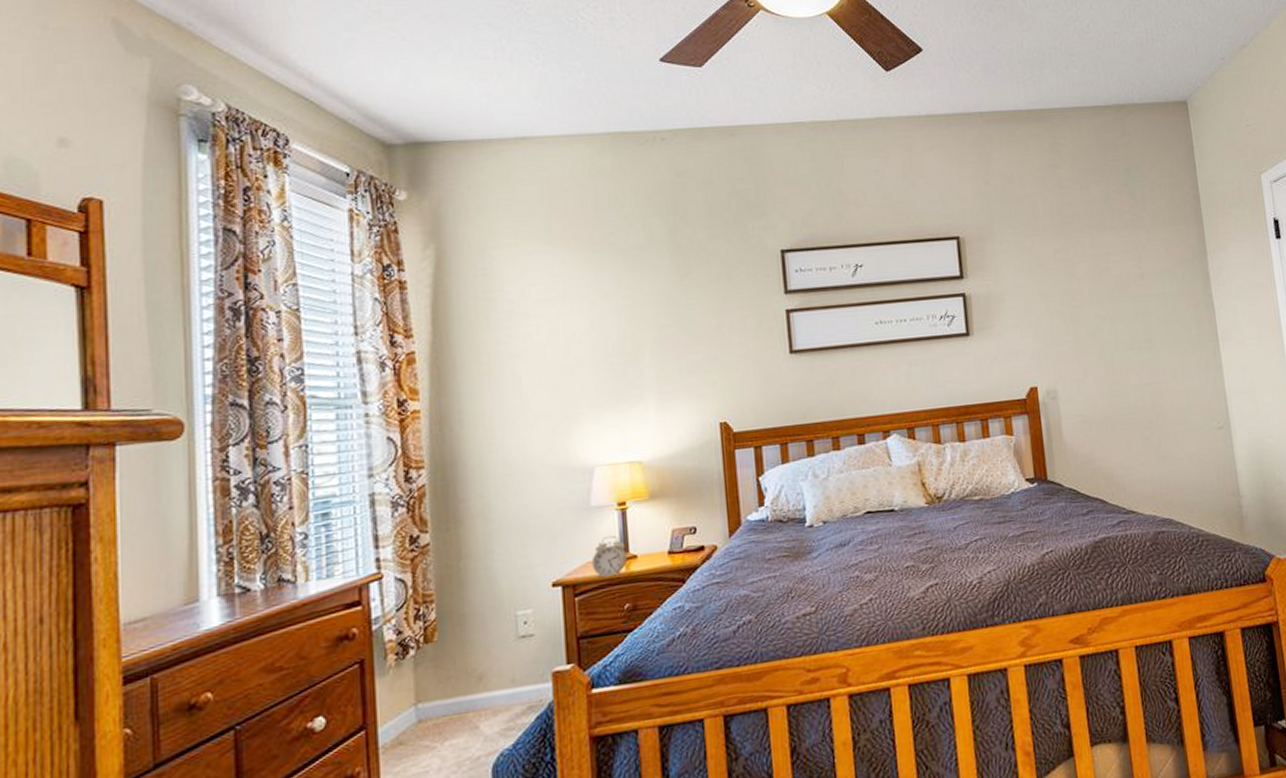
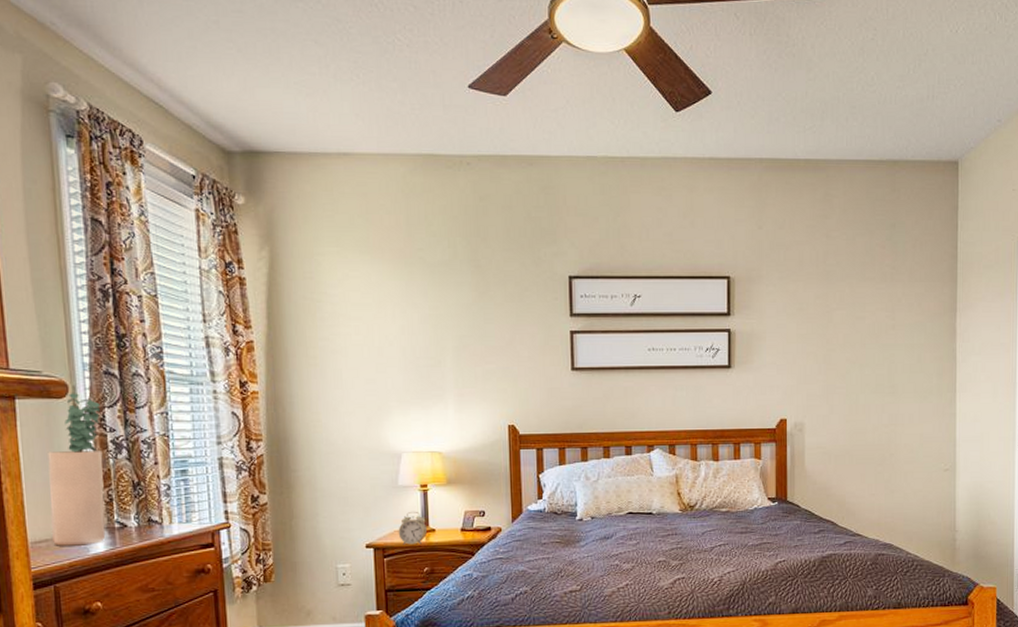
vase: none [152,423,224,625] -> present [47,386,106,546]

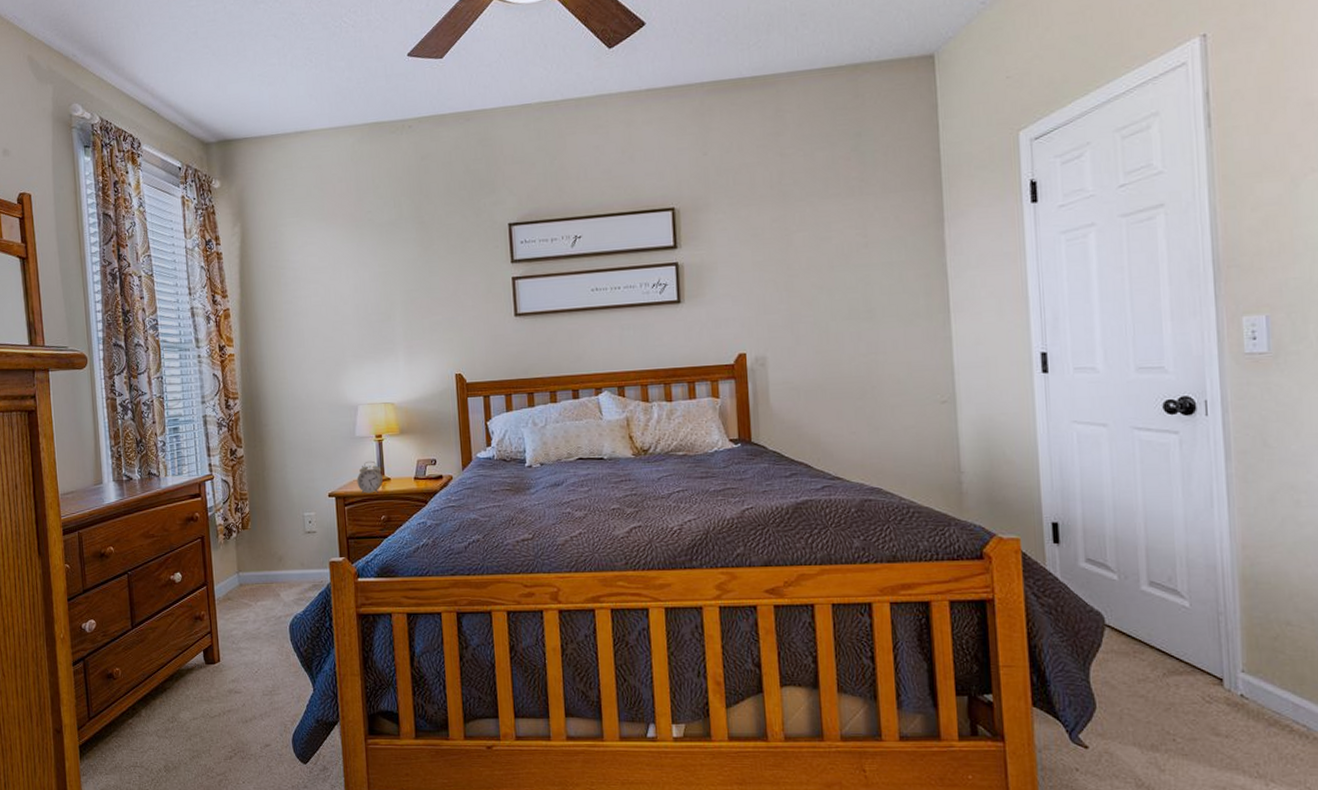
vase: present [47,386,106,546] -> none [72,358,116,497]

